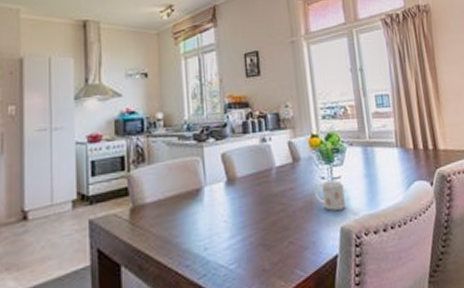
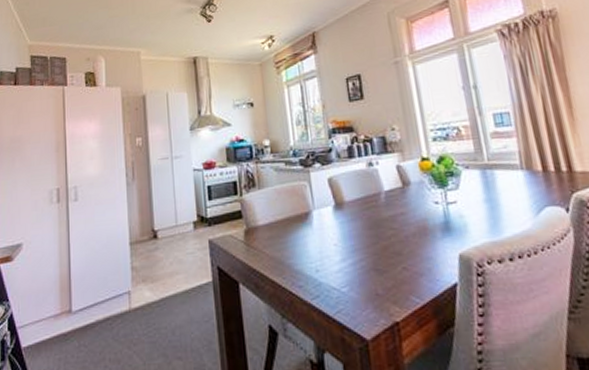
mug: present [314,180,346,211] -> none [428,205,464,237]

